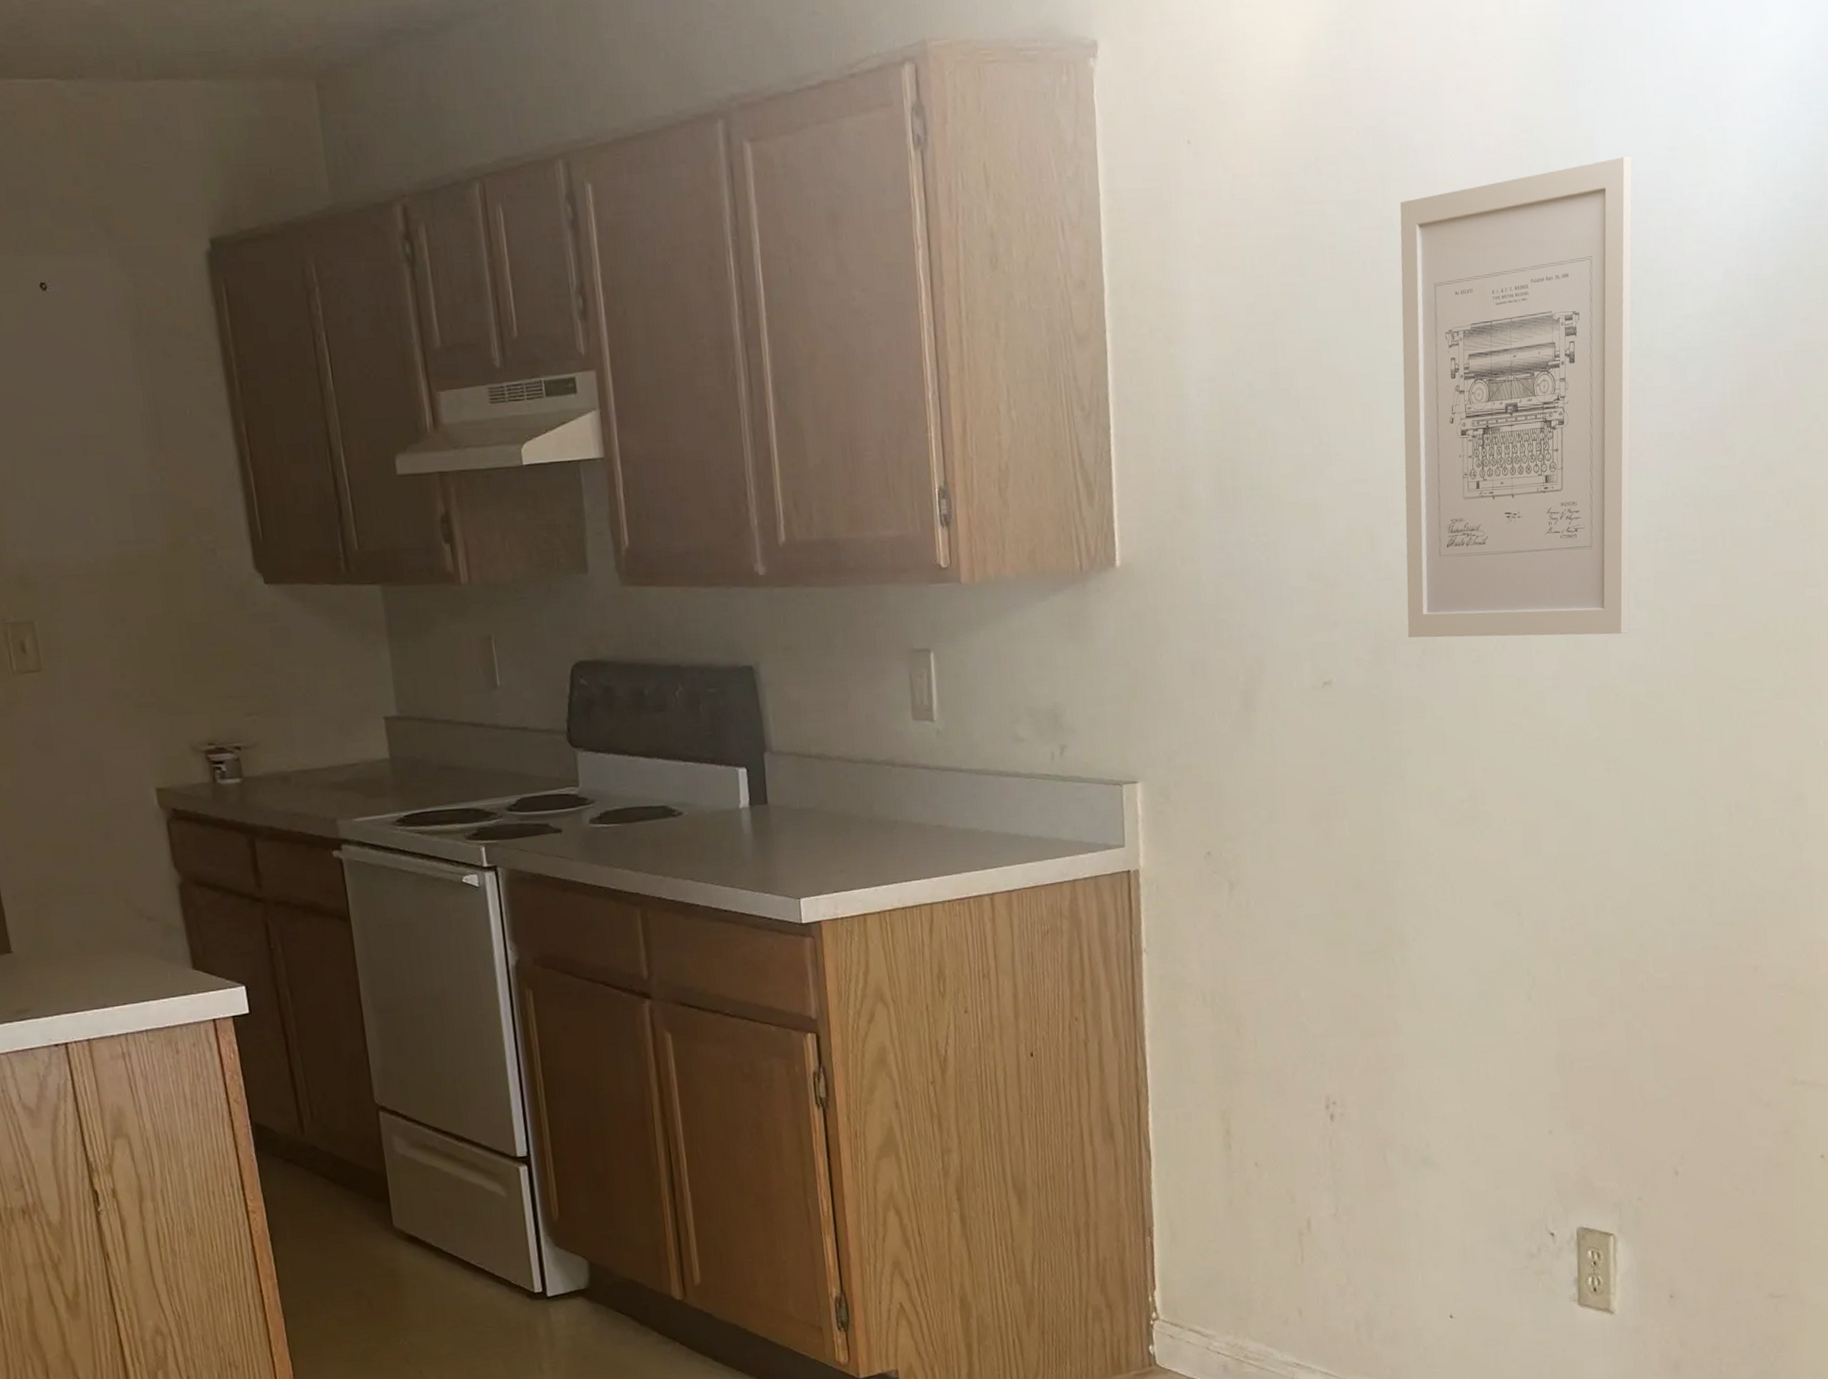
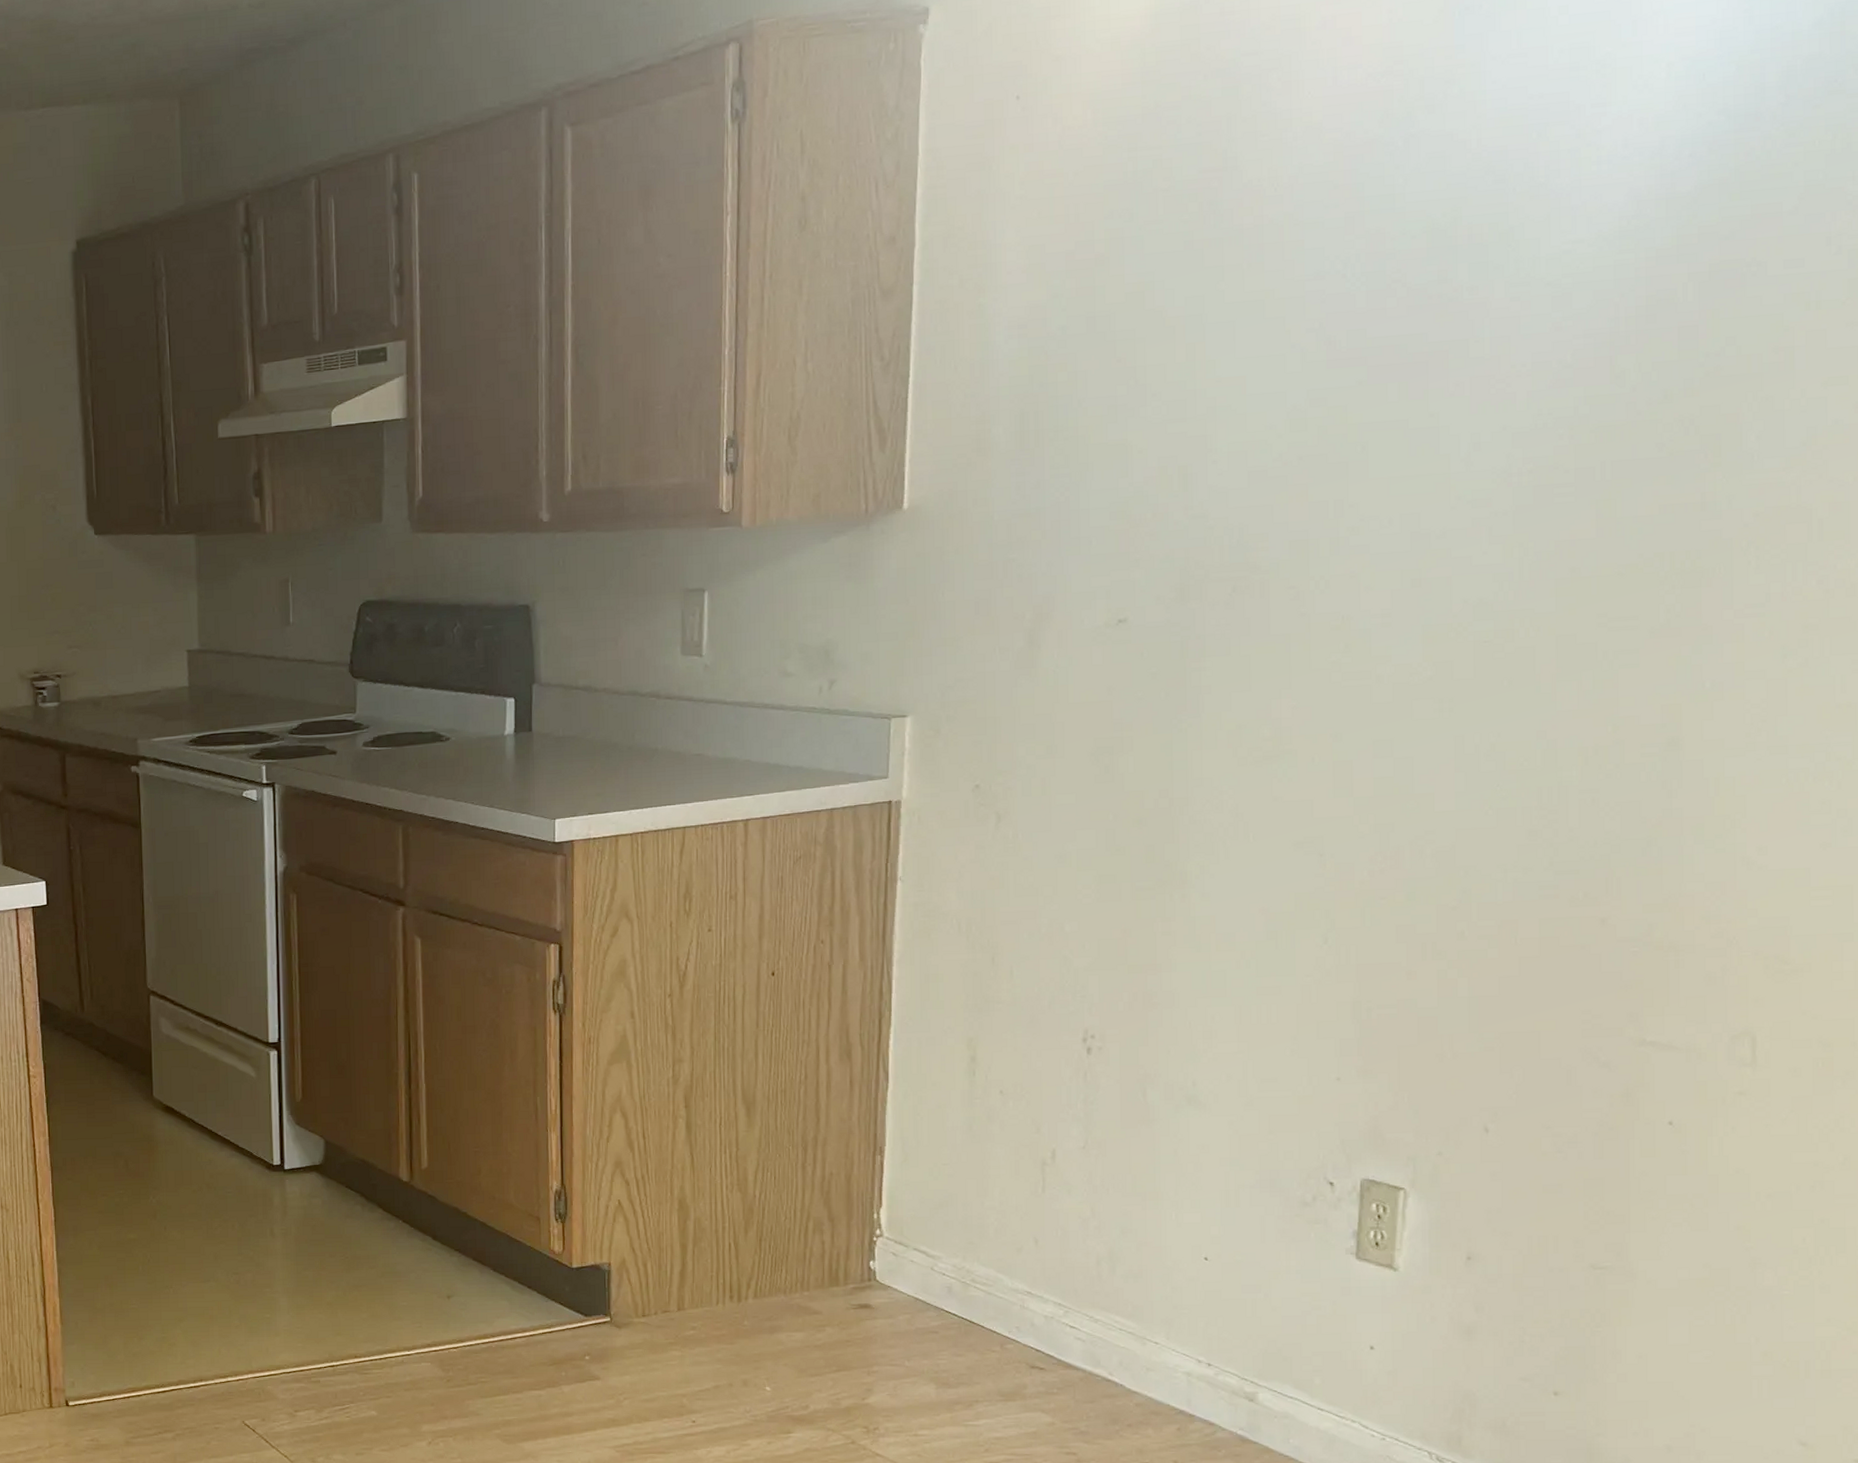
wall art: present [1400,157,1632,638] -> none [1218,80,1525,576]

